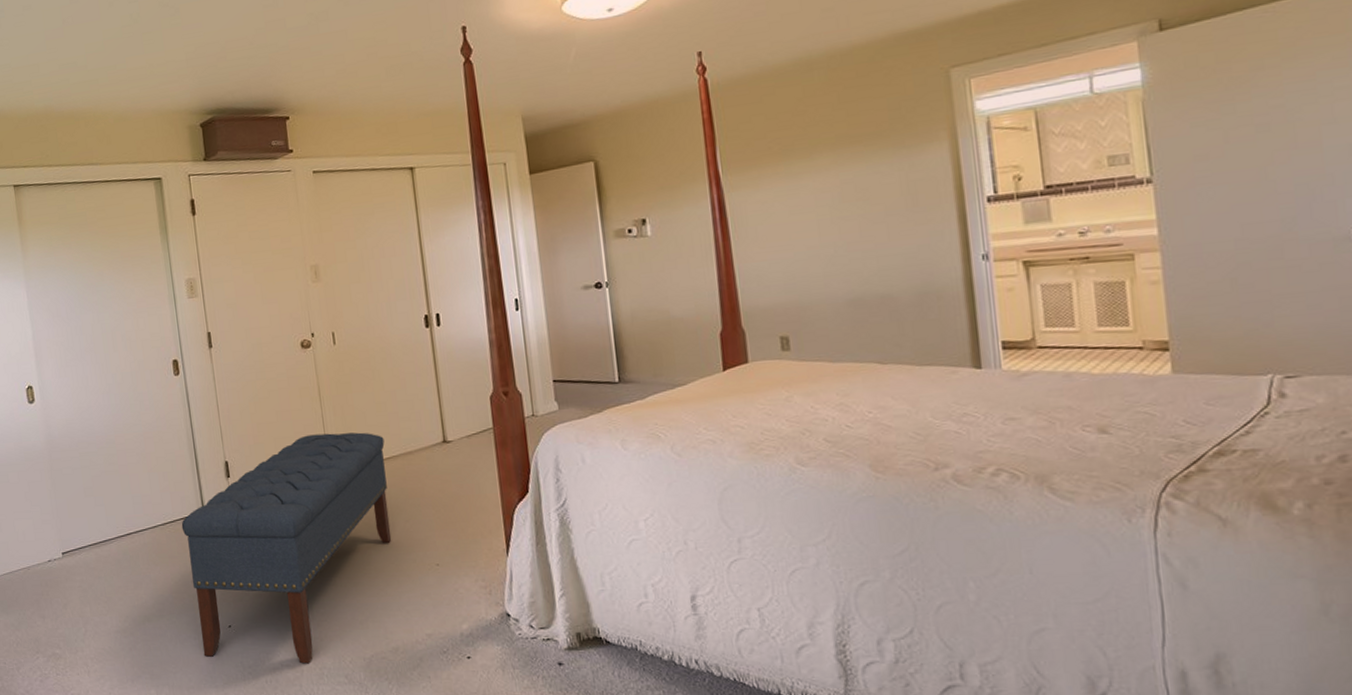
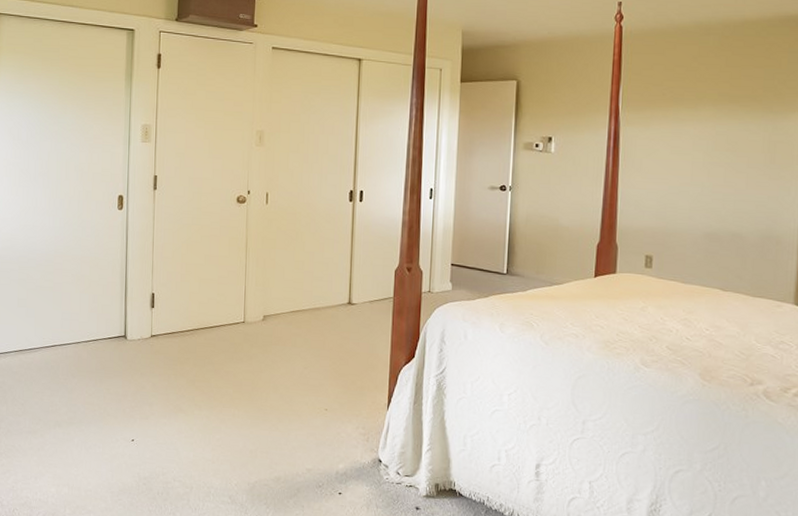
bench: present [181,432,392,664] -> none [103,280,297,482]

